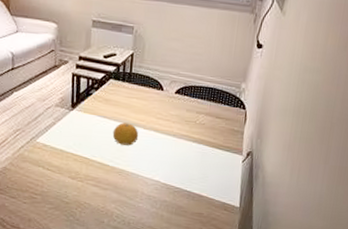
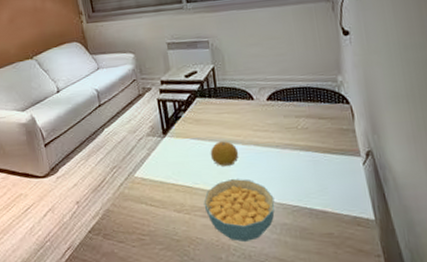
cereal bowl: none [97,157,161,212] -> present [203,179,275,243]

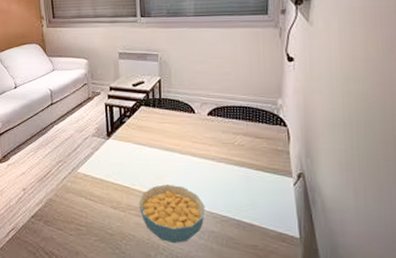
fruit: present [210,141,239,166] -> none [149,149,176,172]

